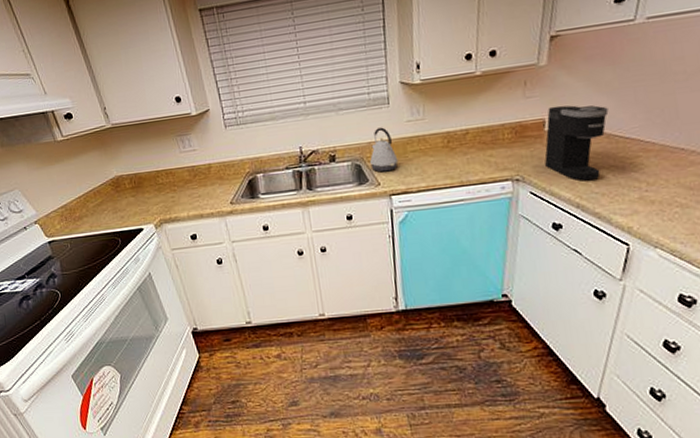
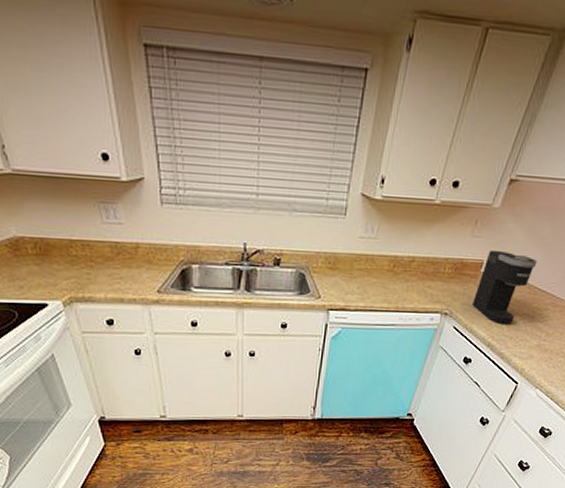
kettle: present [370,127,398,172] -> none [315,238,343,286]

